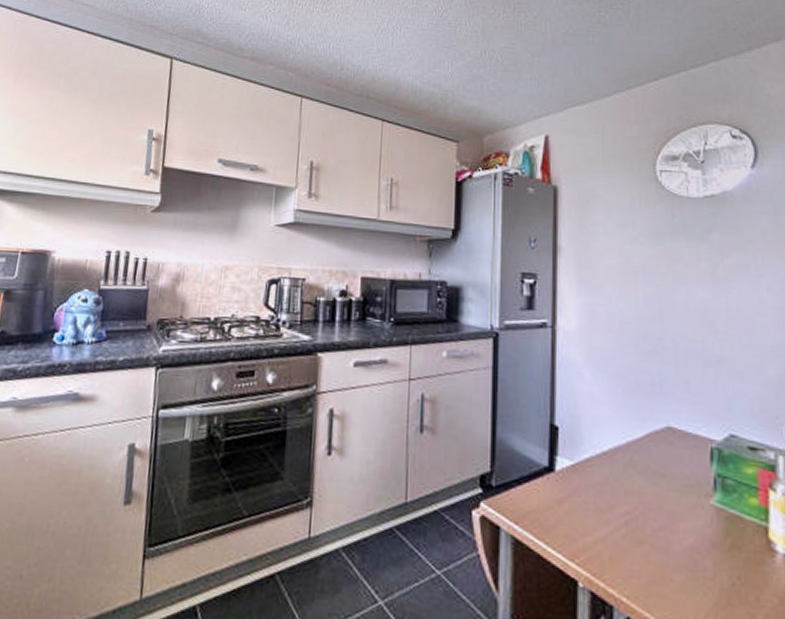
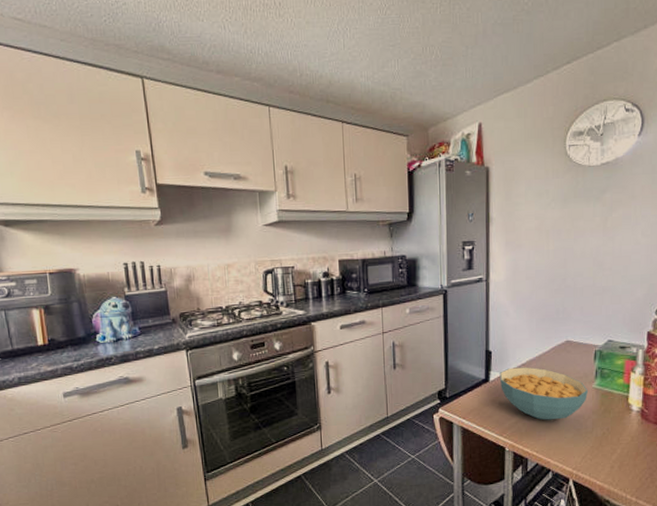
cereal bowl: none [569,455,704,549] -> present [499,367,588,421]

